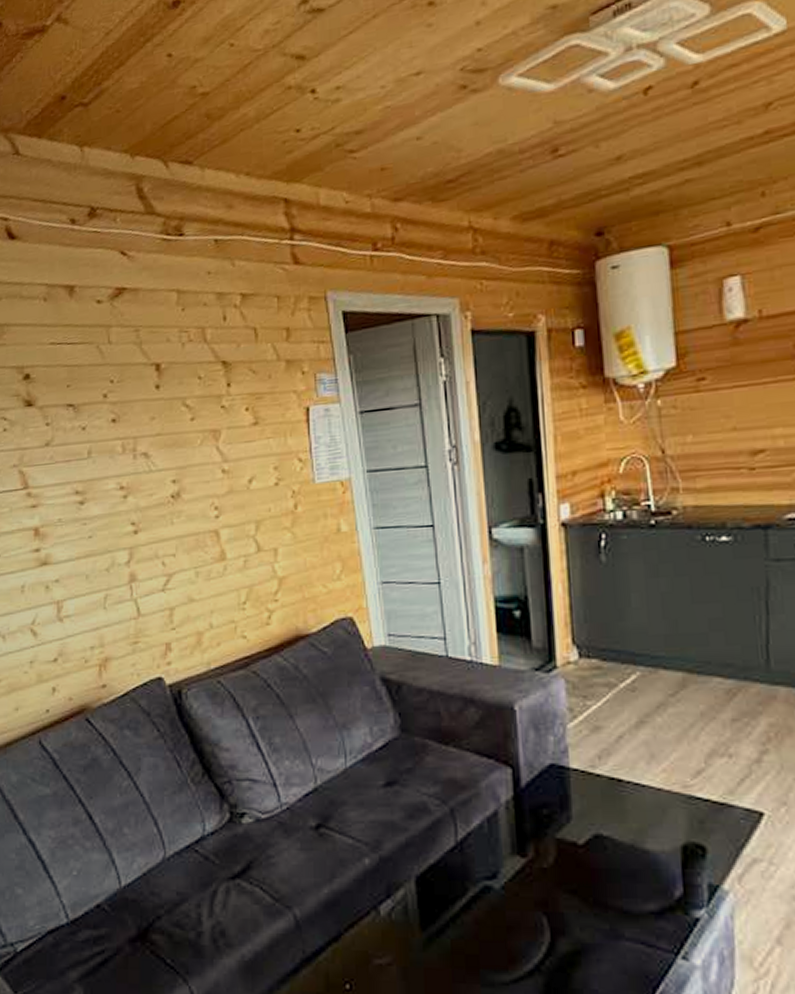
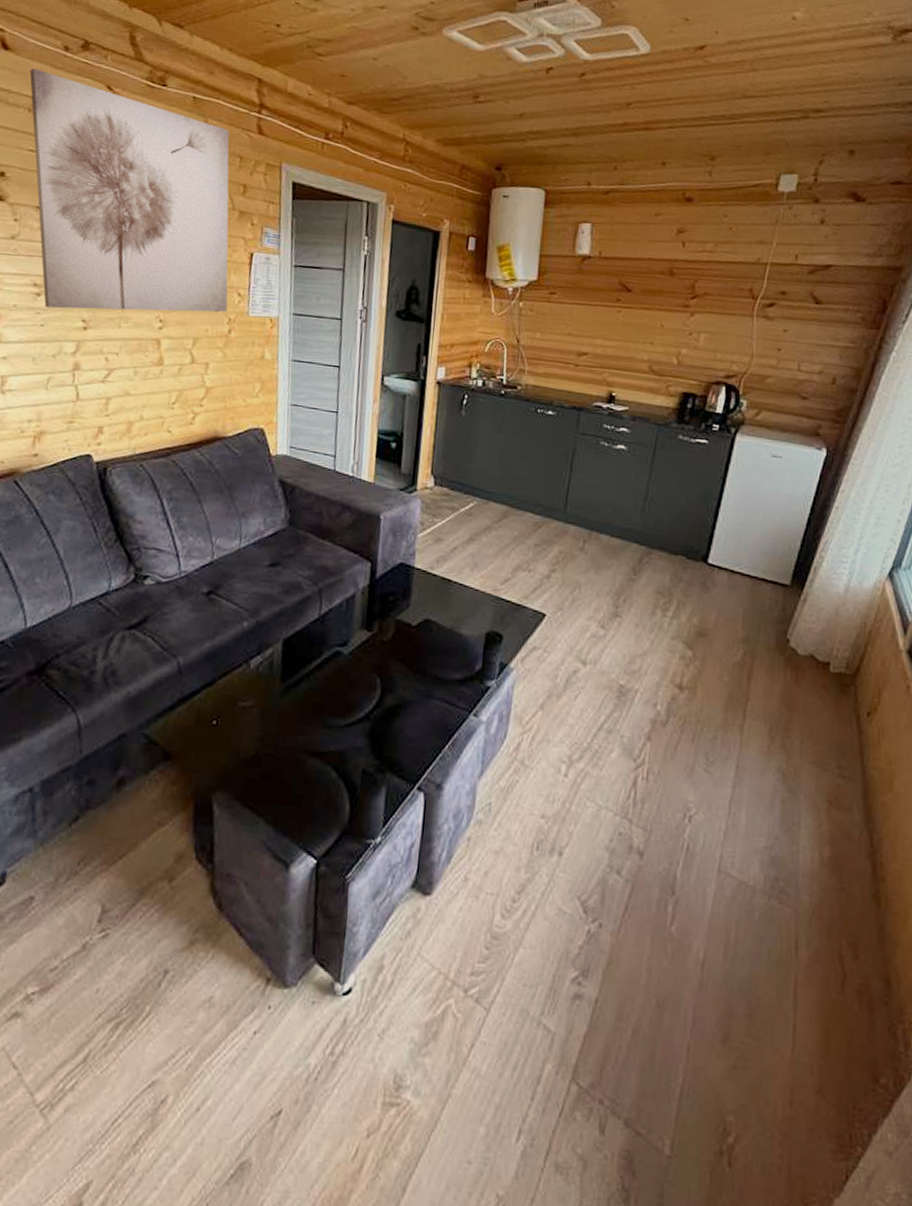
wall art: none [39,252,290,516] -> present [29,68,230,313]

